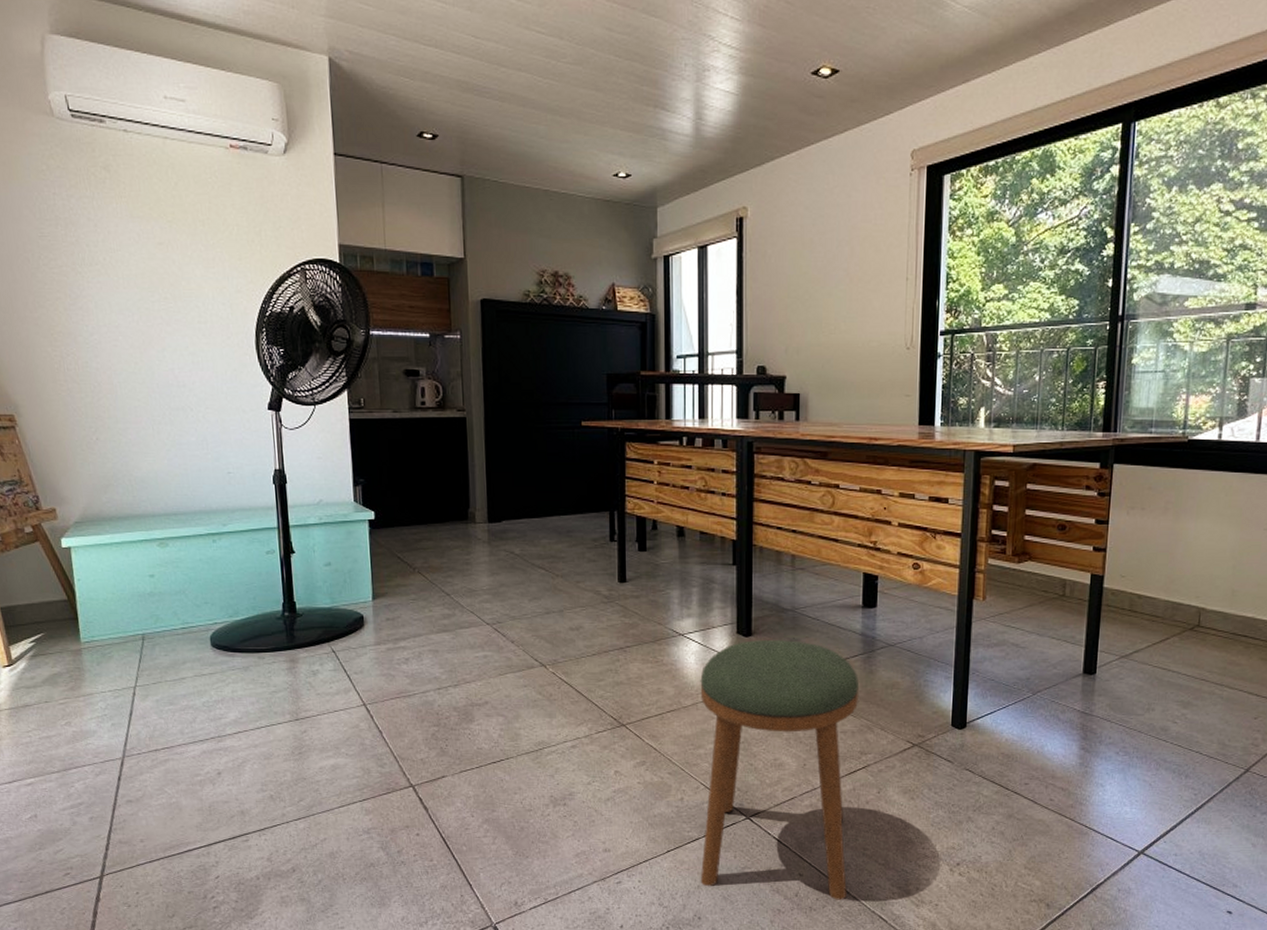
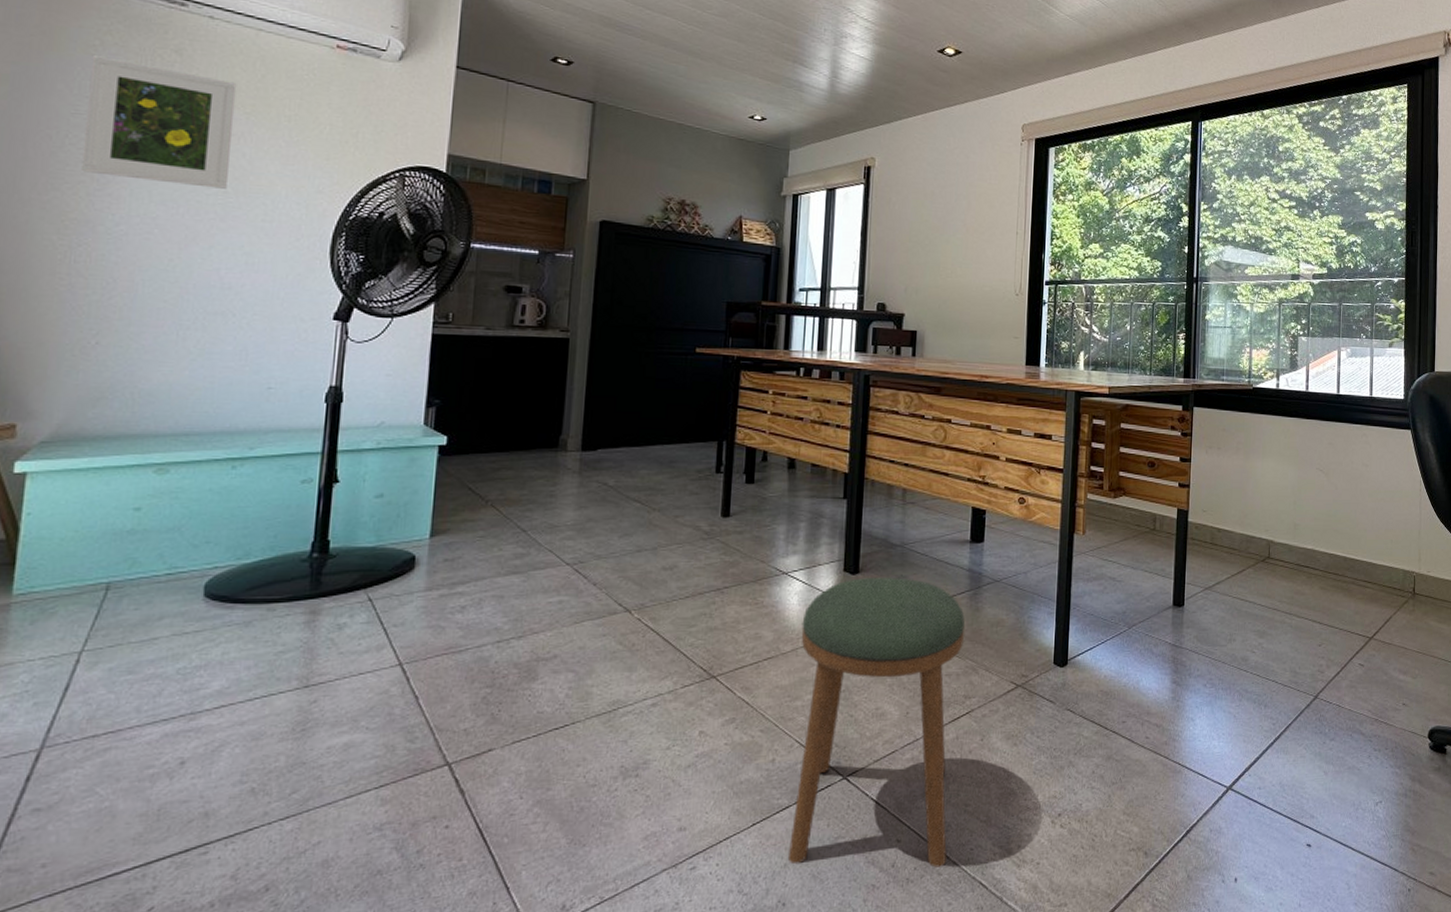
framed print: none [43,179,166,295] -> present [82,54,237,189]

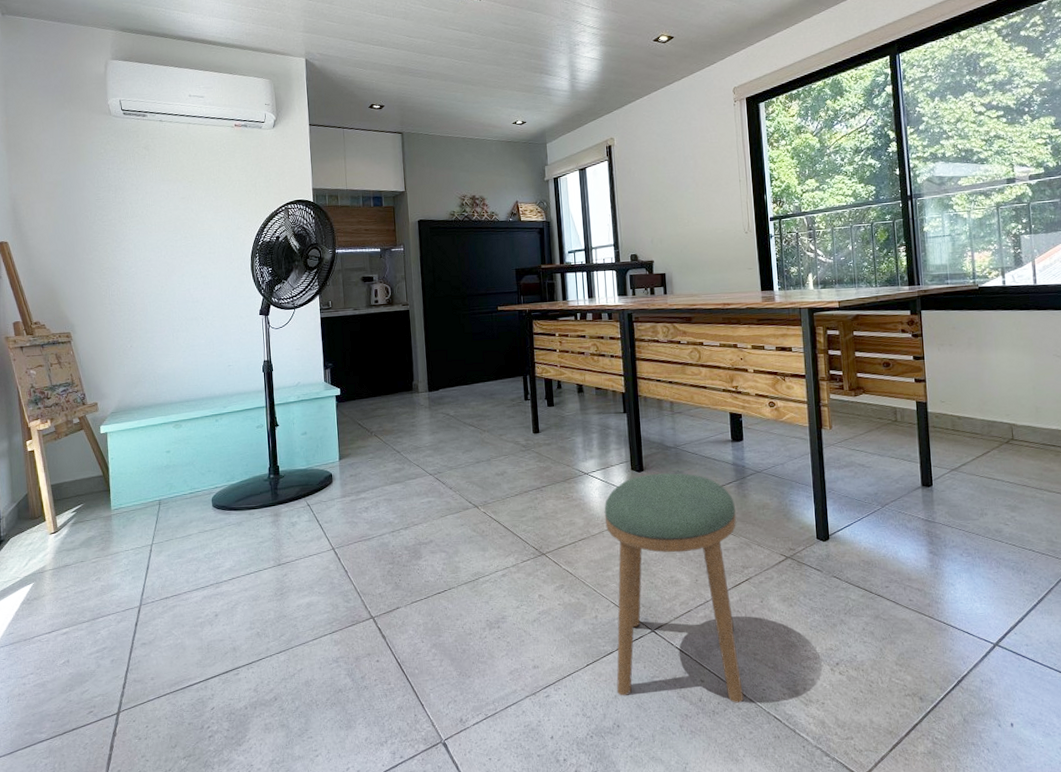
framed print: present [82,54,237,189] -> none [101,159,186,237]

